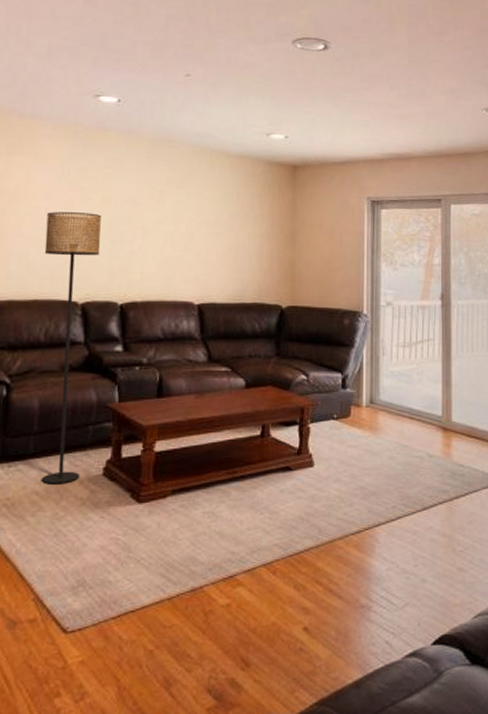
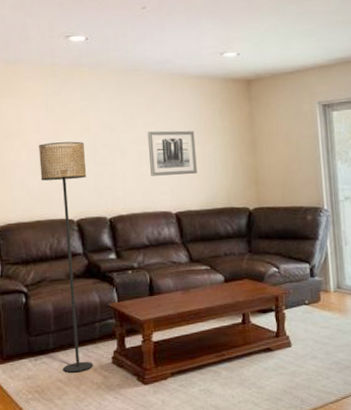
wall art: none [174,210,229,263] -> present [147,130,197,176]

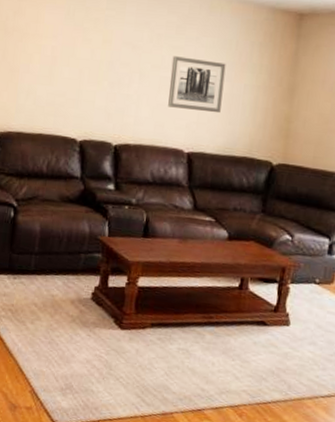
floor lamp: present [39,141,93,373] -> none [39,51,102,301]

